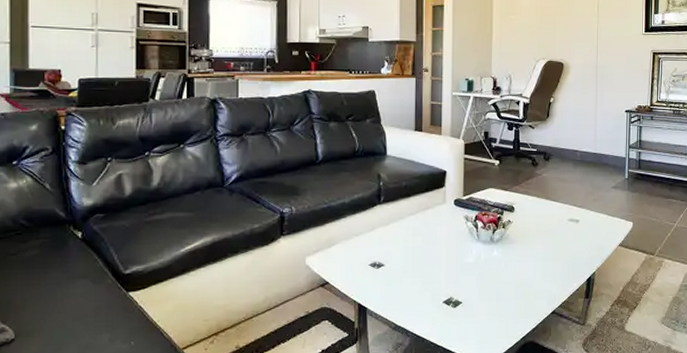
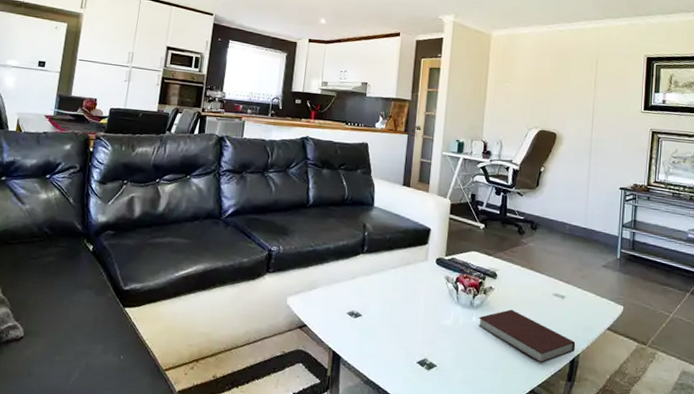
notebook: none [499,239,591,285] -> present [478,309,576,364]

